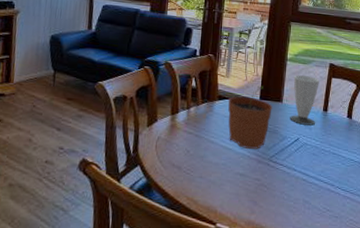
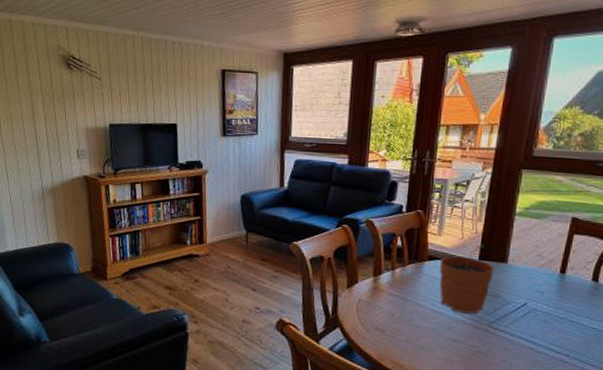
cup: present [290,75,319,126] -> none [516,232,557,289]

